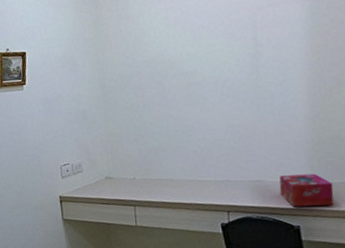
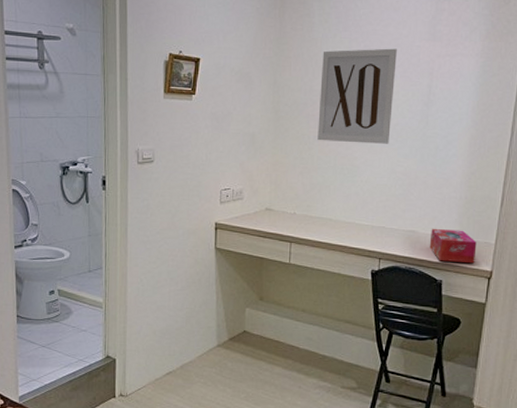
wall art: none [140,9,221,108] -> present [317,48,397,144]

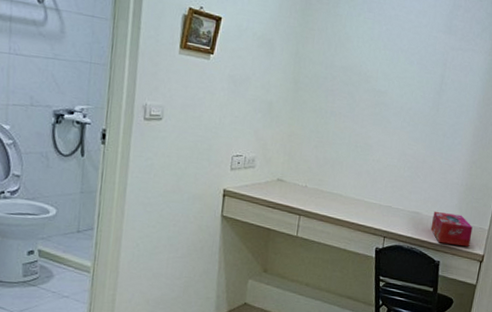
wall art: present [317,48,397,144] -> none [334,28,416,127]

